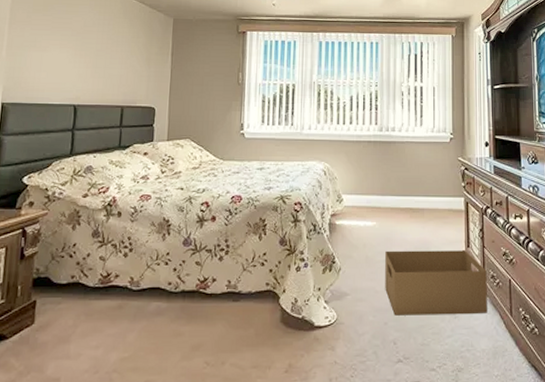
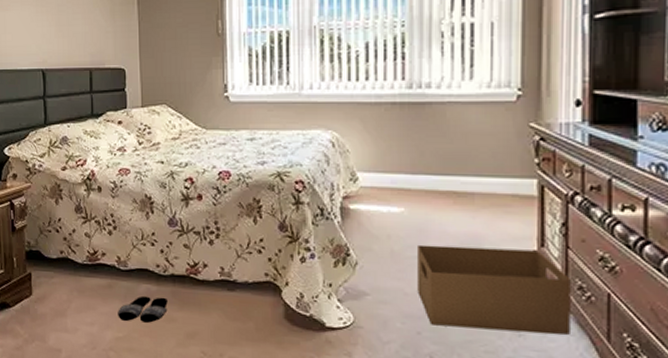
slippers: none [125,313,176,341] -> present [118,295,168,324]

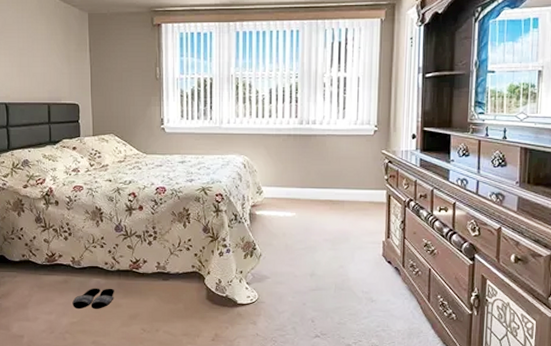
storage basket: present [417,244,571,335] -> none [304,239,406,299]

